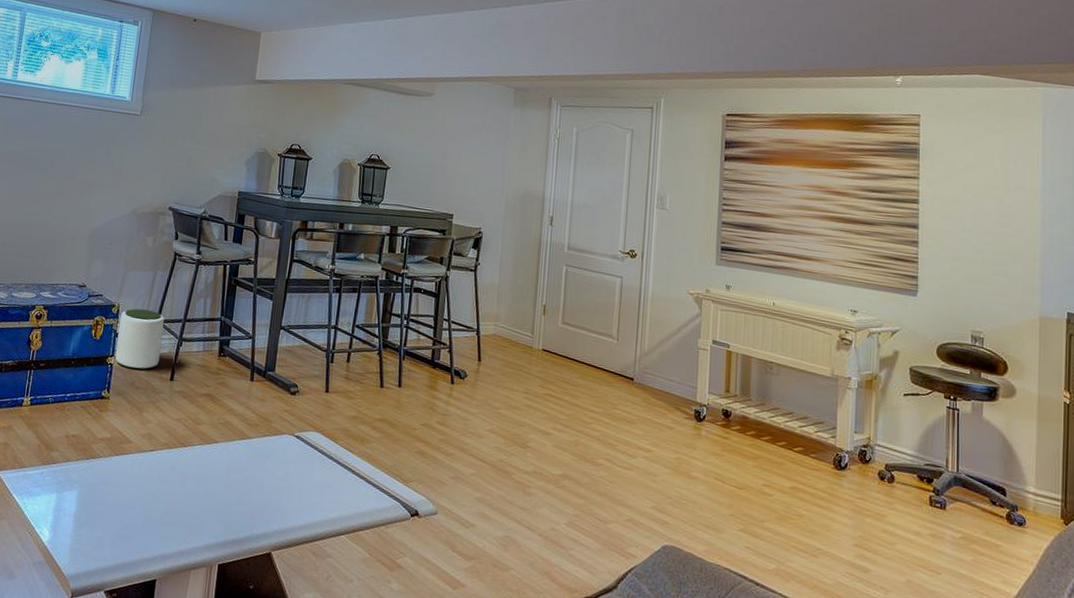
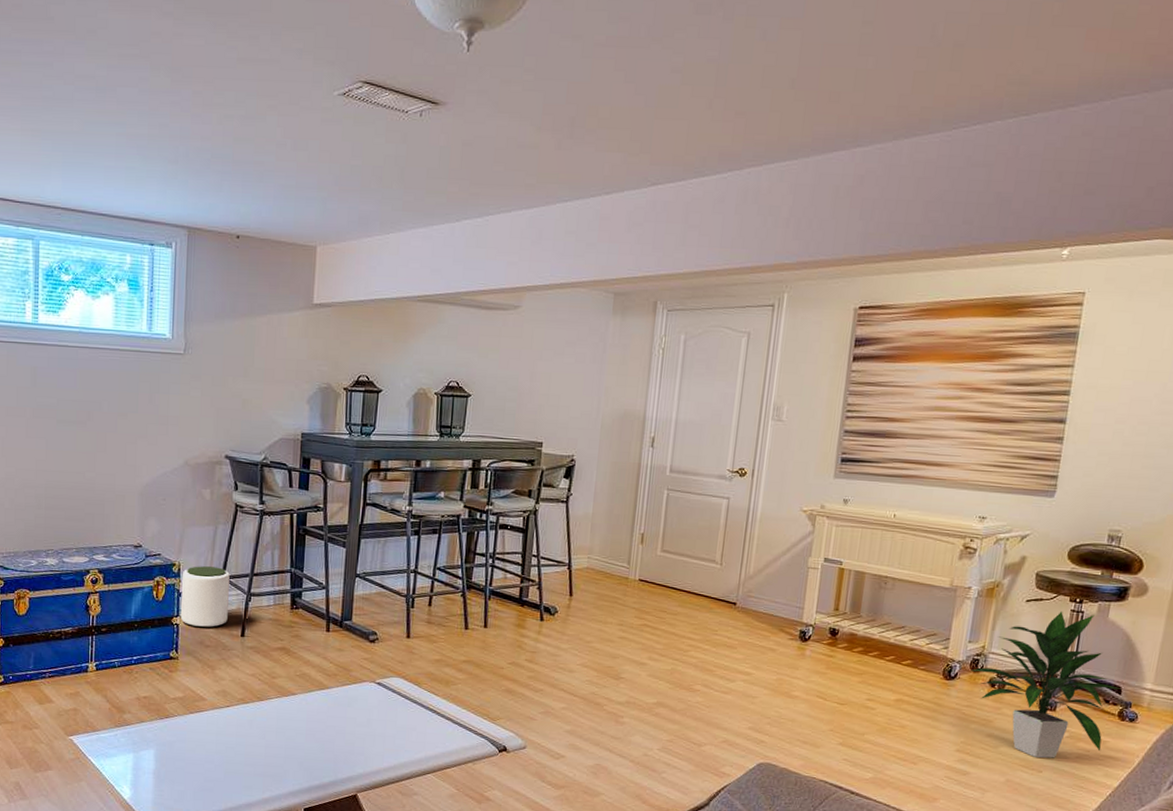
indoor plant: none [859,406,1006,560] -> present [970,610,1122,758]

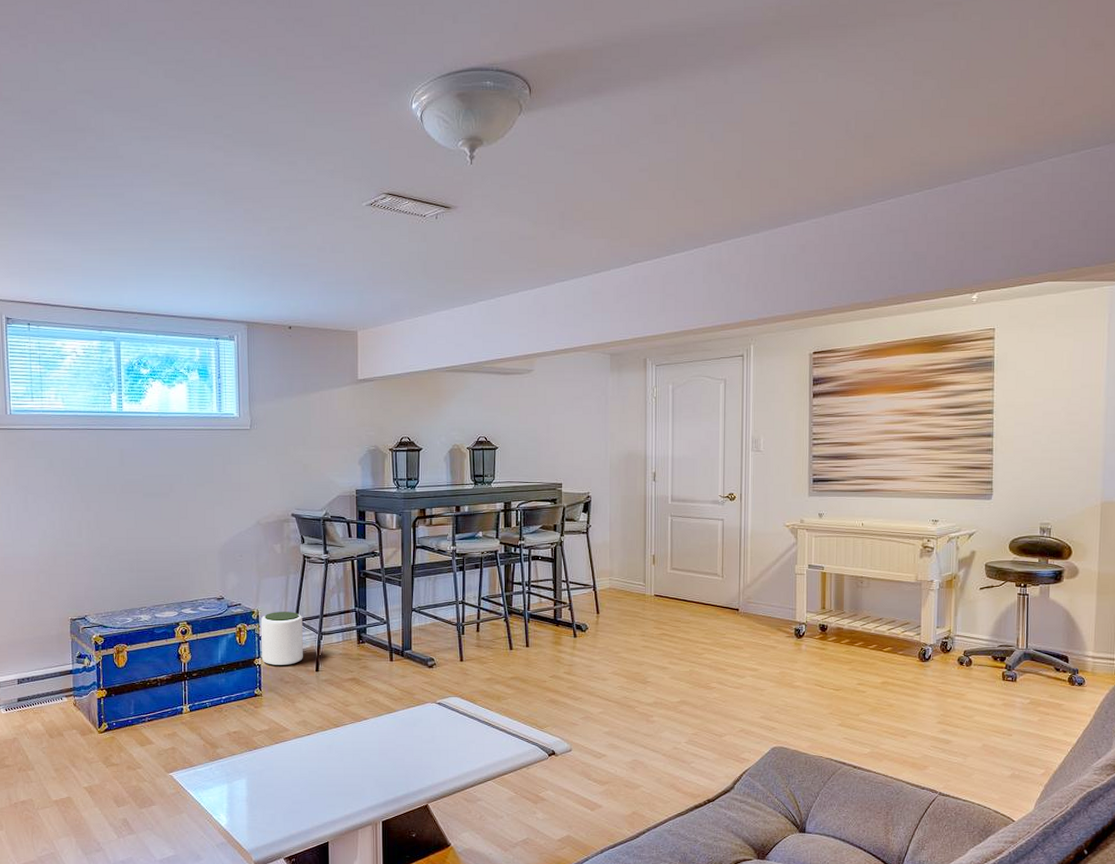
indoor plant: present [970,610,1122,758] -> none [941,595,1069,723]

